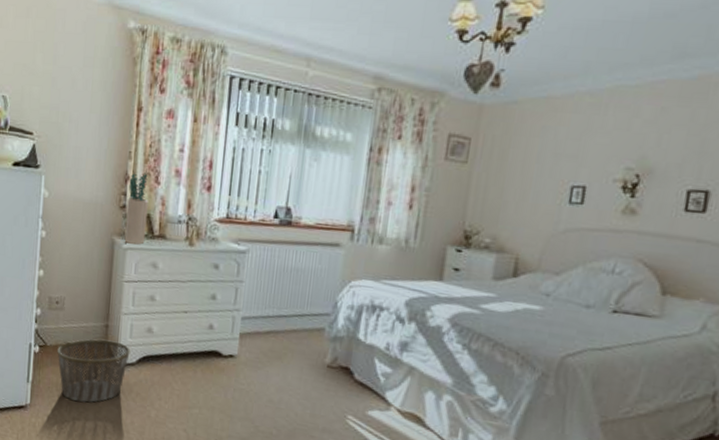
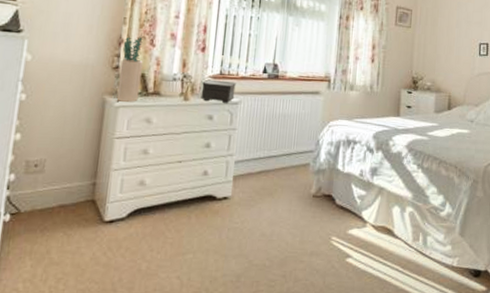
basket: present [57,339,130,403] -> none [33,198,120,268]
jewelry box: none [206,223,244,253] -> present [200,79,236,104]

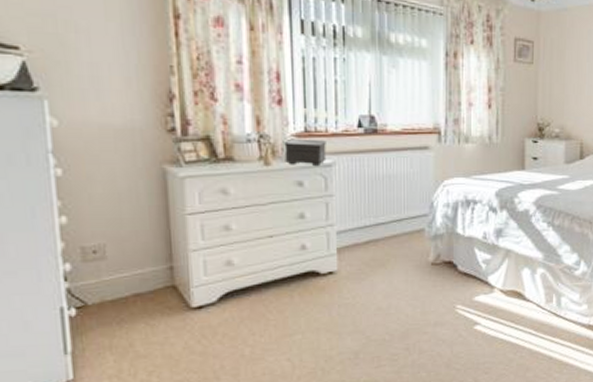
vase: present [116,32,143,103] -> none [175,84,208,172]

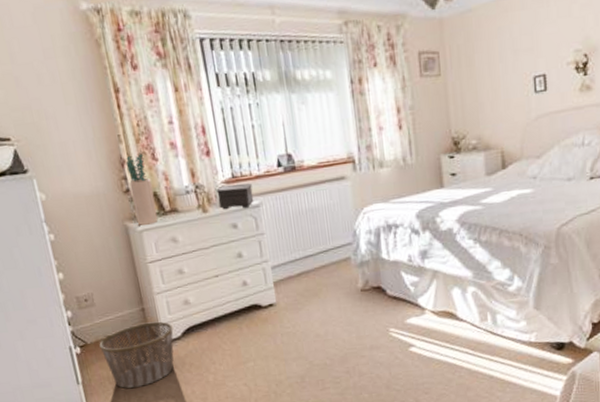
basket: none [104,283,207,362] -> present [99,321,174,389]
vase: none [175,84,208,172] -> present [125,148,159,226]

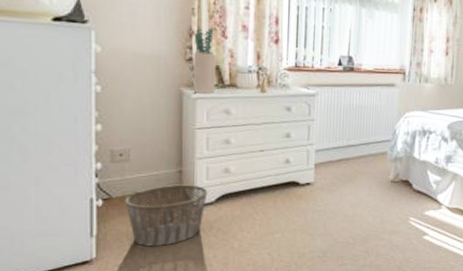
jewelry box: present [215,183,254,210] -> none [277,71,312,96]

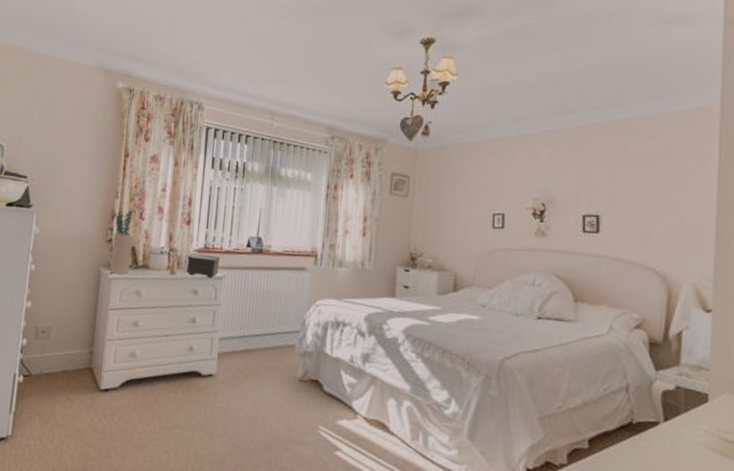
basket: present [125,184,208,247] -> none [41,365,114,430]
jewelry box: none [277,71,312,96] -> present [186,253,220,279]

